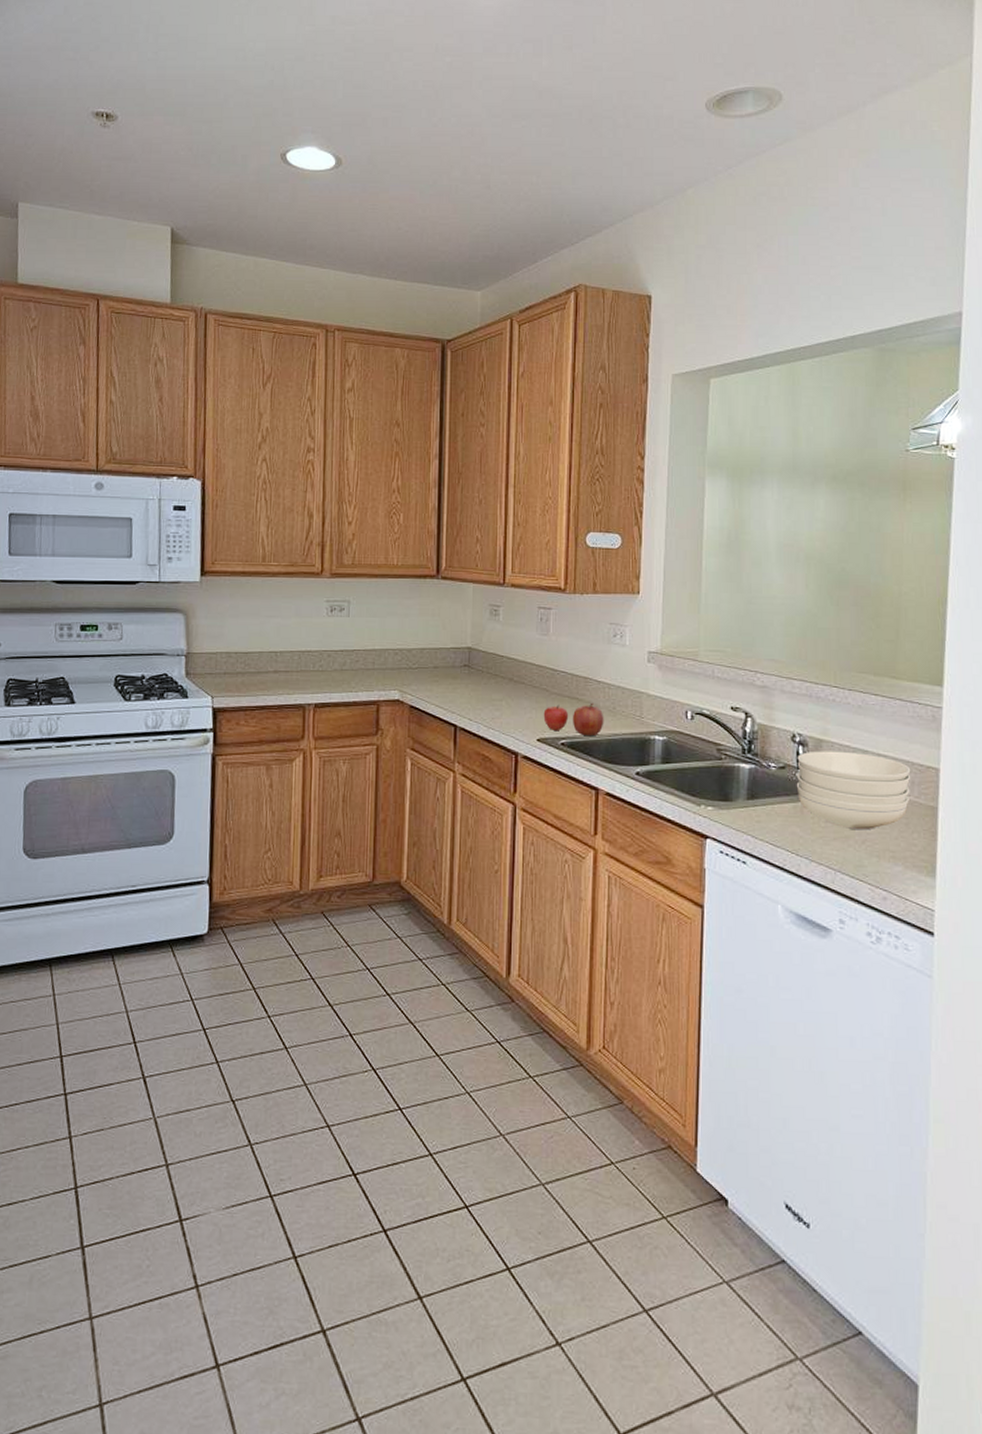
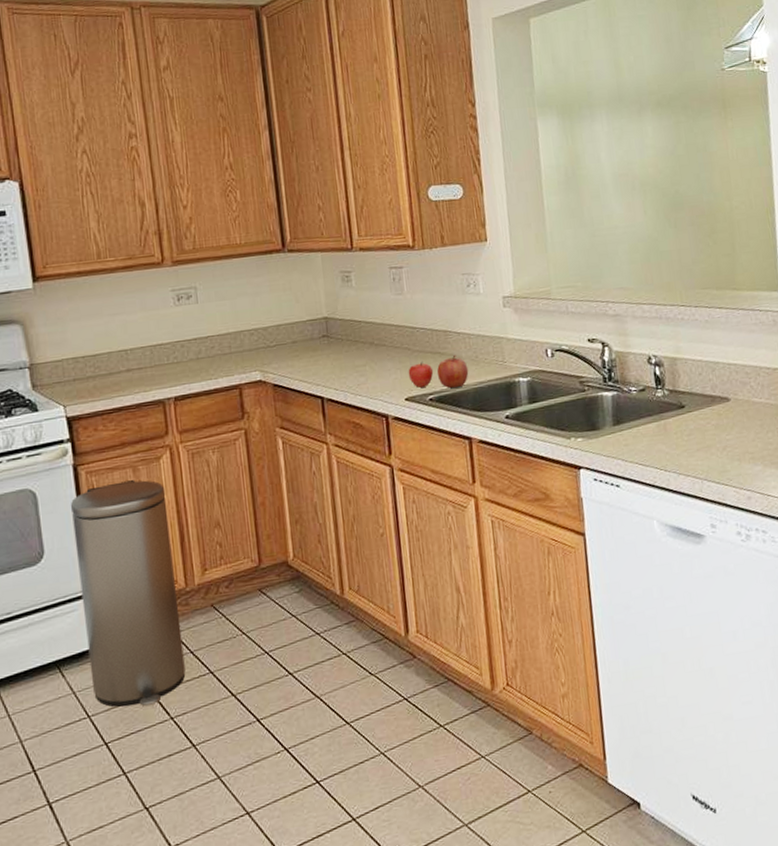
pedal bin: none [199,777,294,1001] -> present [70,480,186,707]
bowl: present [796,751,911,831] -> none [655,365,761,439]

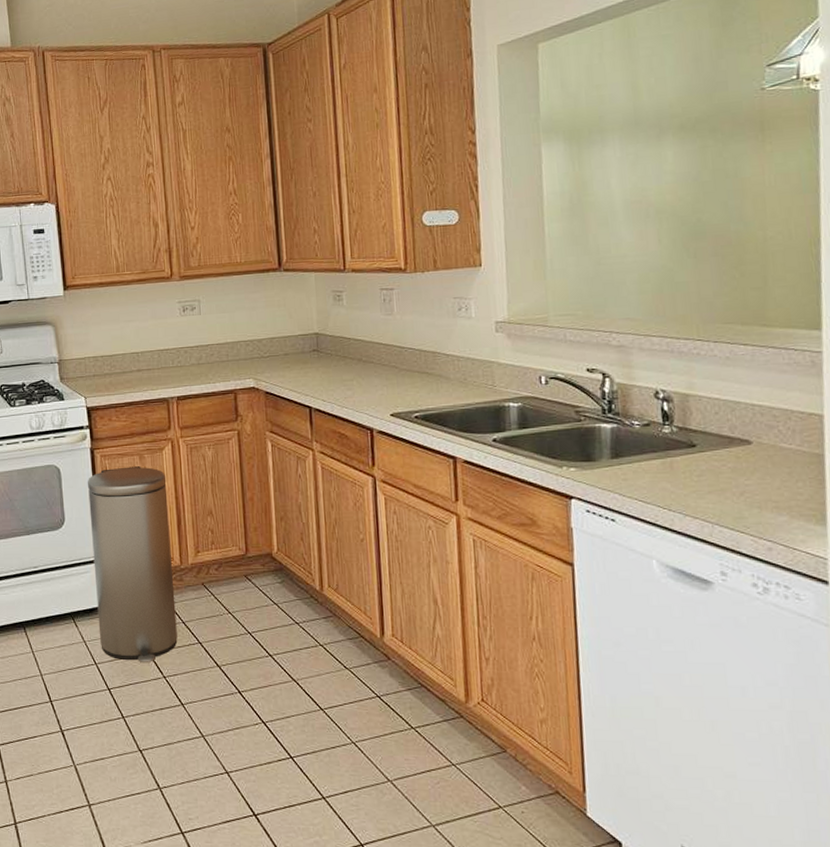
fruit: present [408,361,434,388] -> none [394,380,420,405]
fruit: present [437,354,469,389] -> none [423,375,457,408]

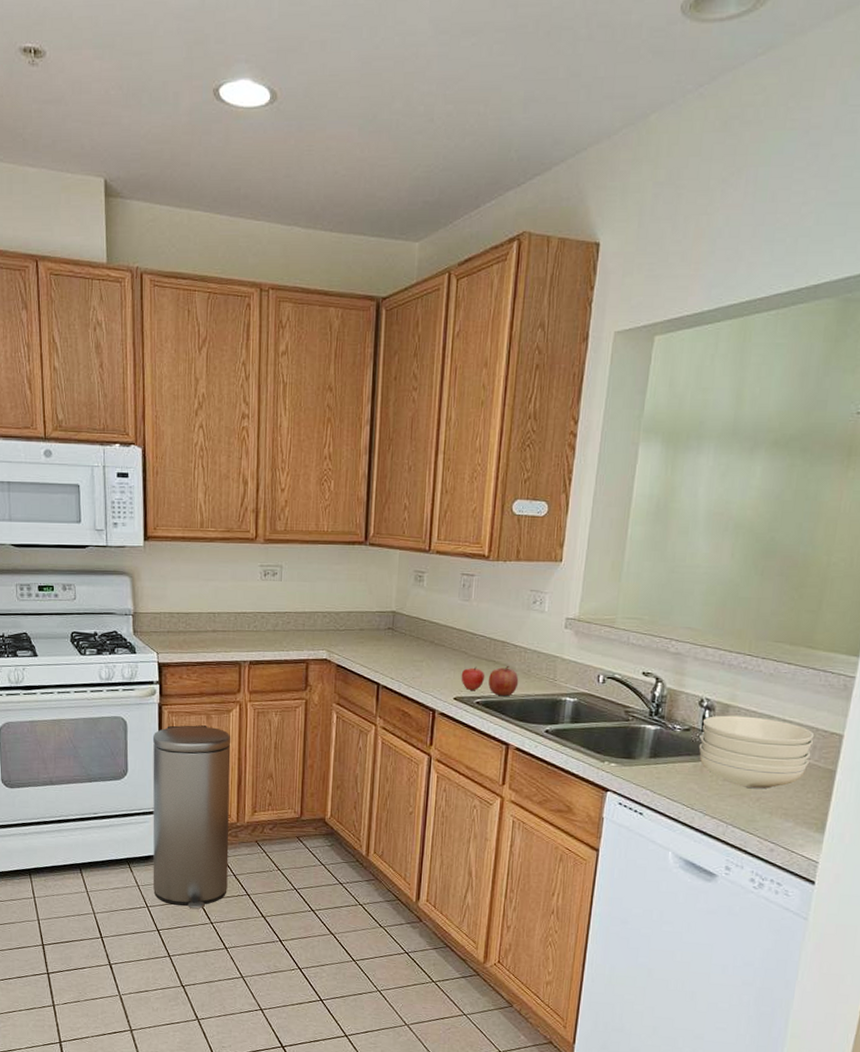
fruit: none [394,380,420,405] -> present [461,666,486,690]
fruit: none [423,375,457,408] -> present [488,665,519,697]
bowl: none [662,404,792,482] -> present [698,715,815,789]

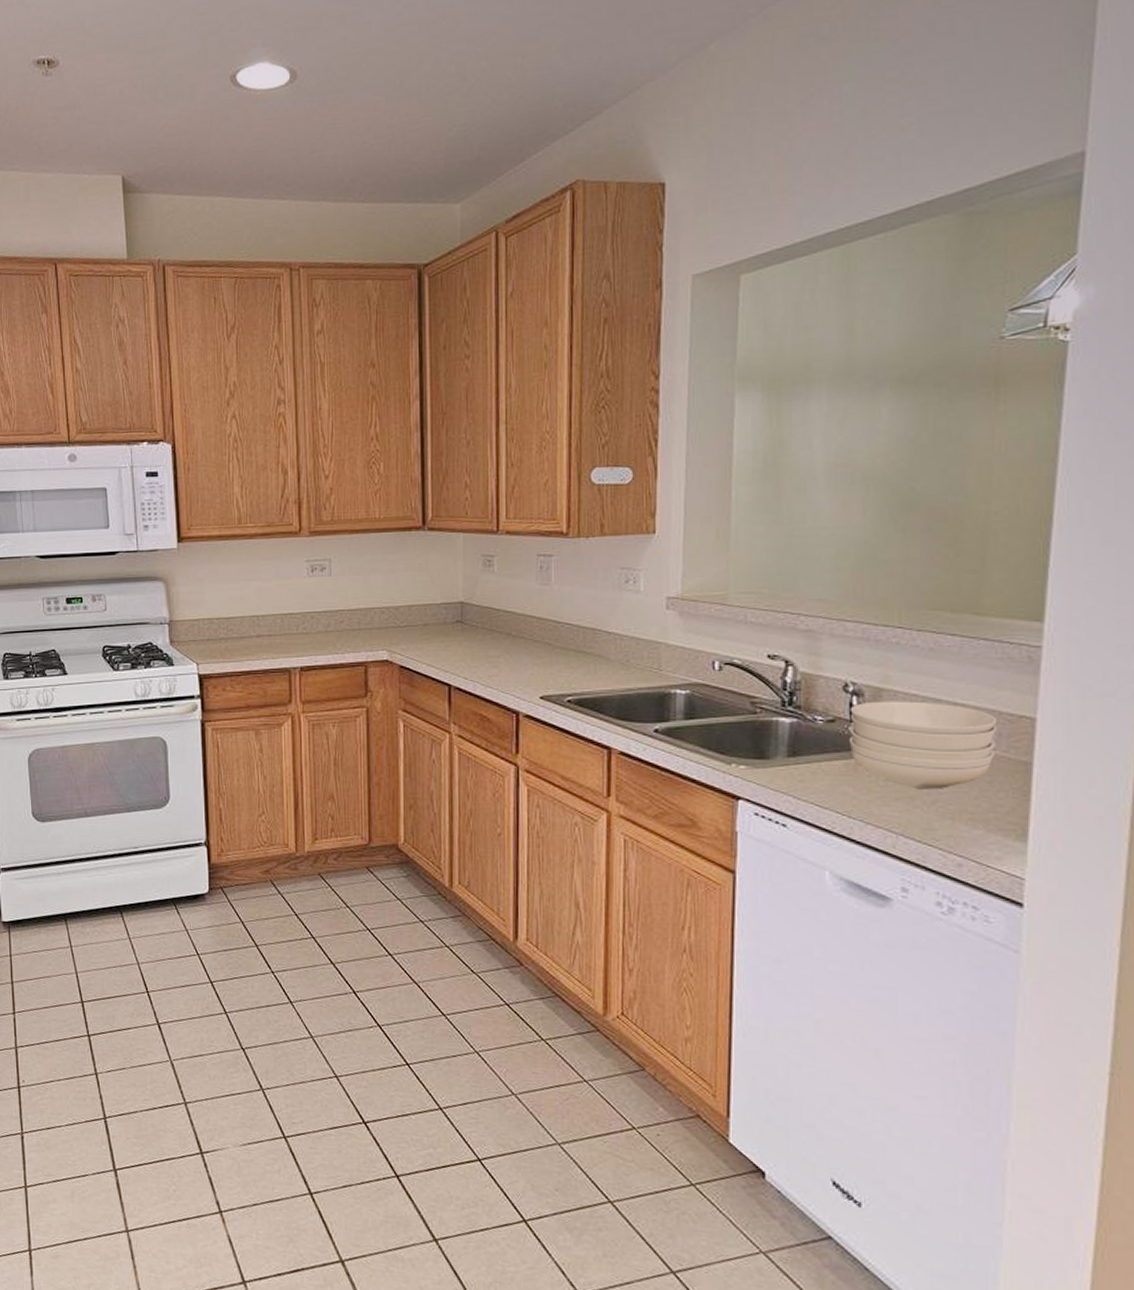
pedal bin: present [152,725,231,910] -> none [195,742,289,957]
fruit: present [461,666,486,690] -> none [546,659,576,687]
fruit: present [488,665,519,697] -> none [579,655,616,692]

